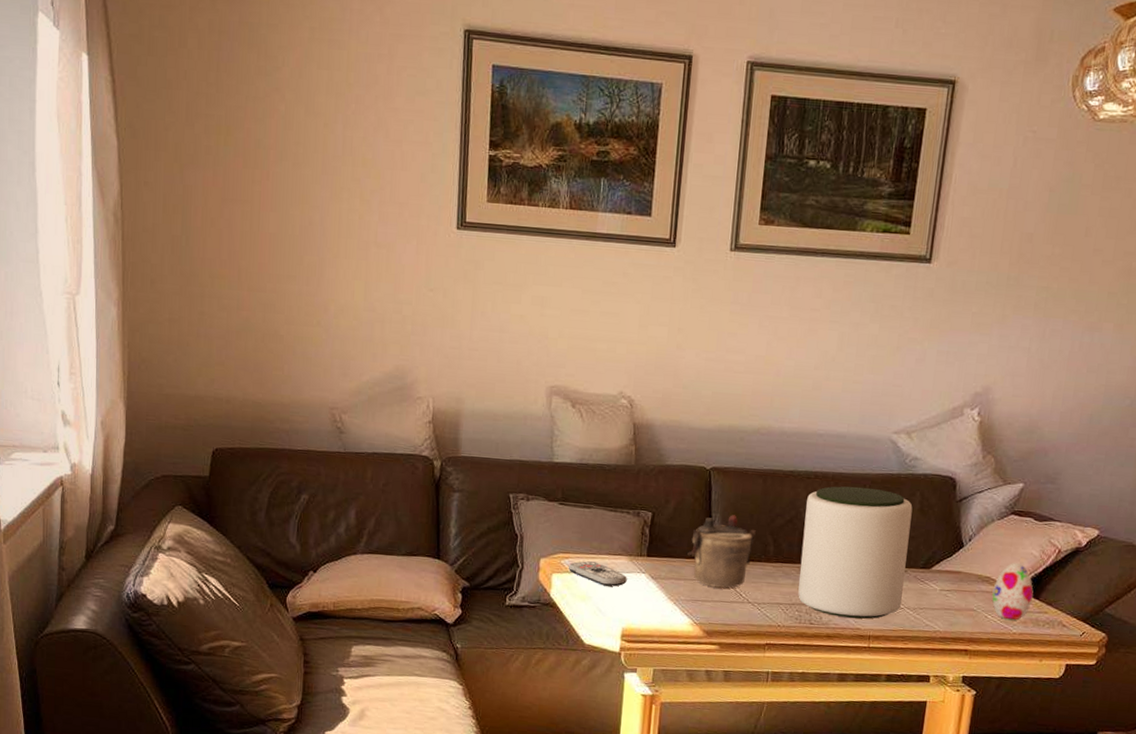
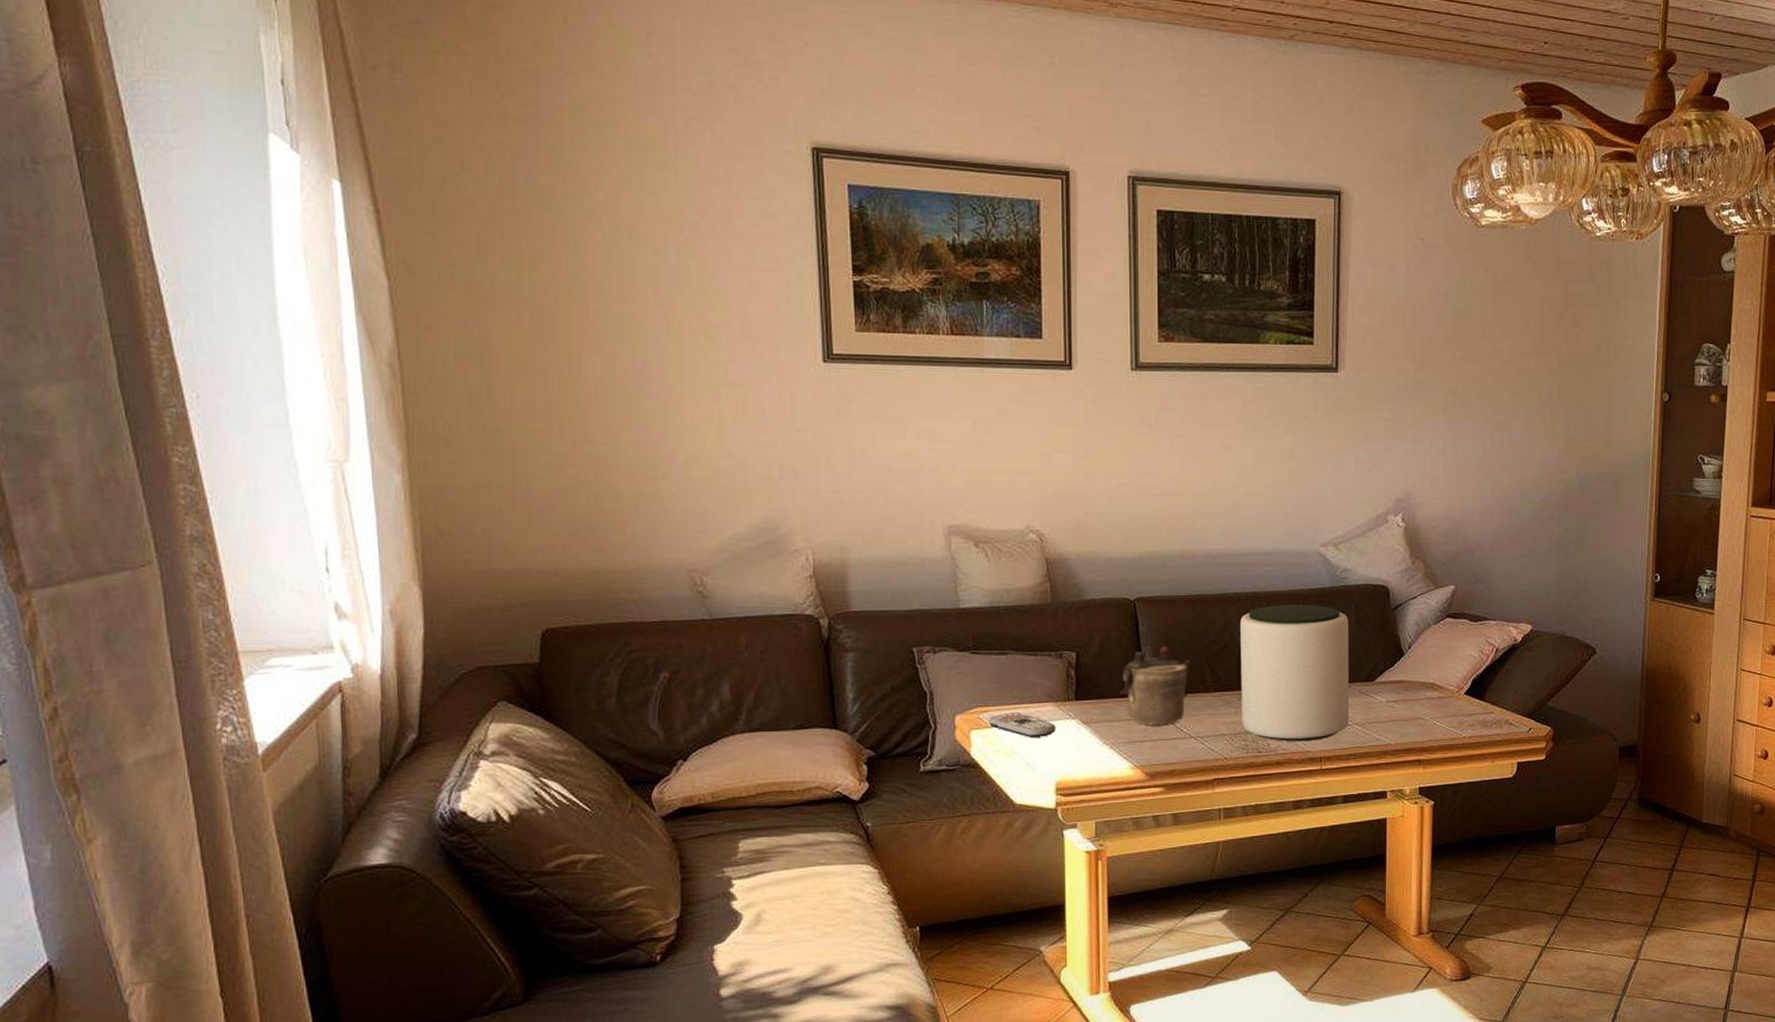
decorative egg: present [991,562,1034,620] -> none [1438,665,1478,724]

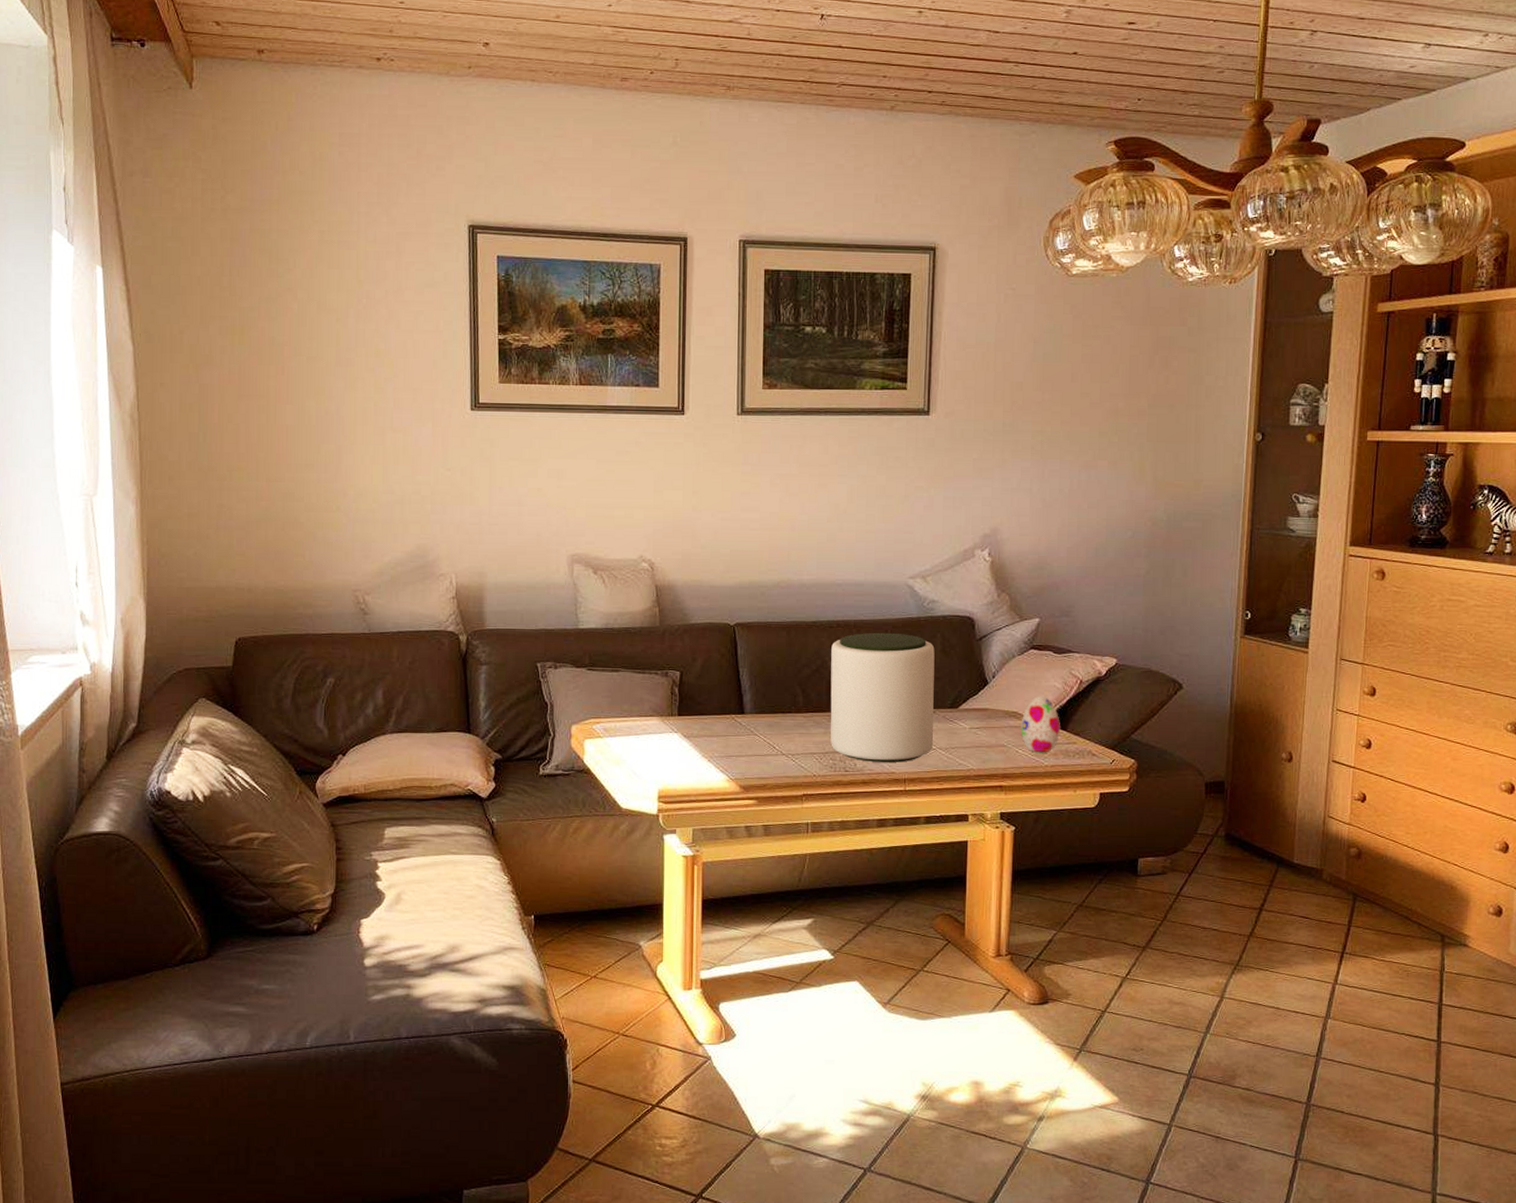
remote control: present [988,712,1056,737] -> none [600,725,660,748]
teapot: present [1120,646,1191,725] -> none [718,668,785,742]
decorative egg: none [1438,665,1478,724] -> present [1020,695,1061,753]

